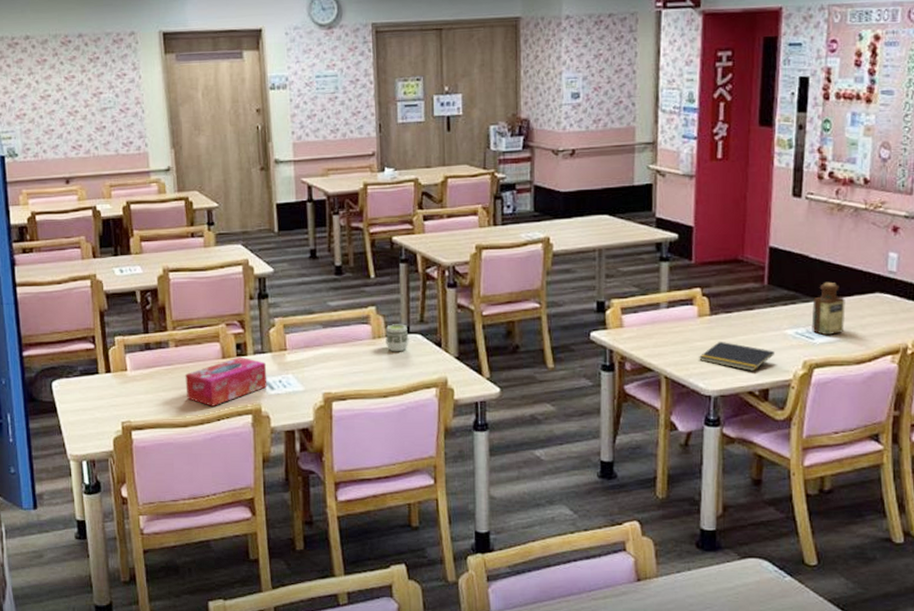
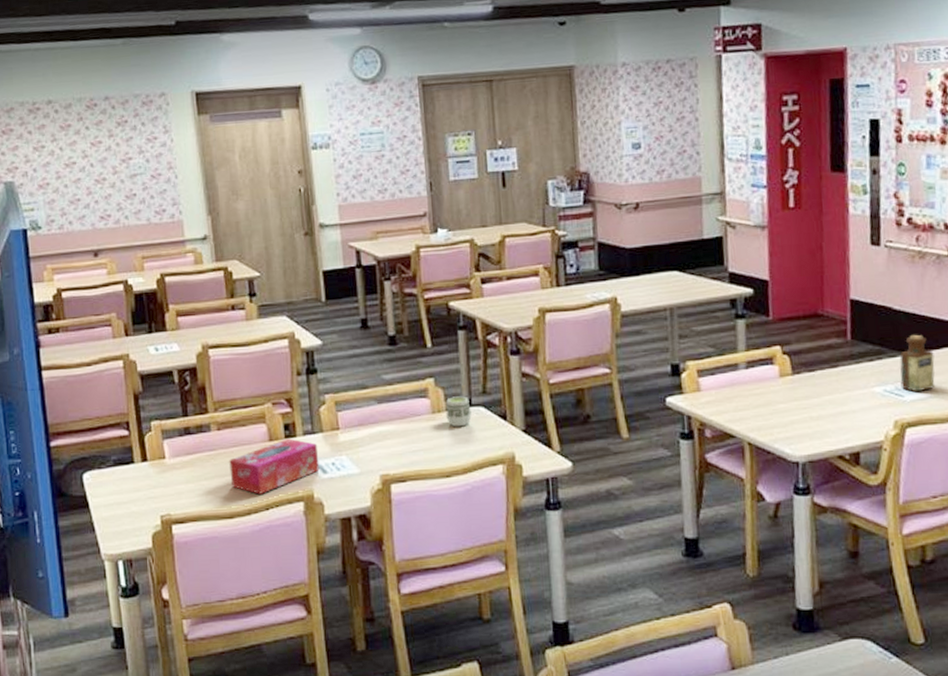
notepad: present [699,341,775,371] -> none [783,402,864,433]

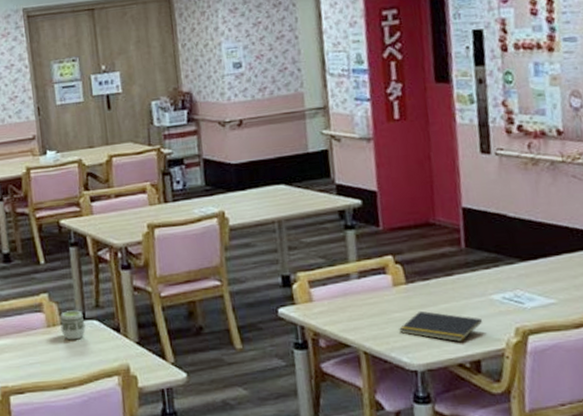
notepad: none [783,402,864,433] -> present [399,310,483,342]
bottle: present [899,334,935,393] -> none [517,241,557,299]

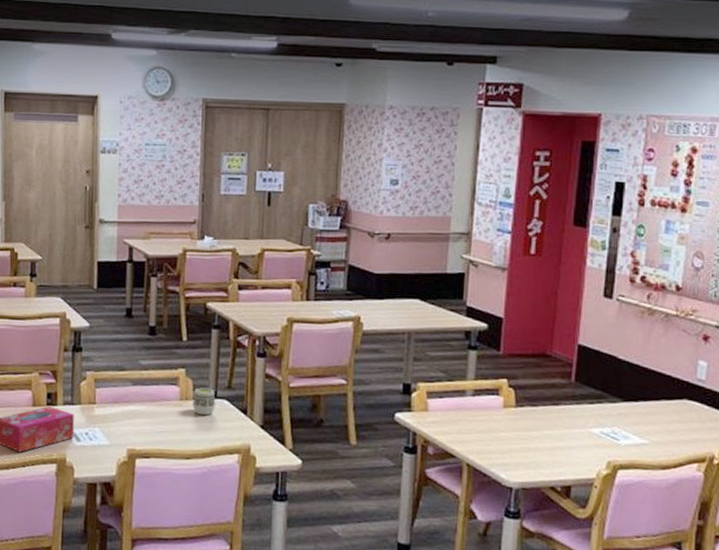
notepad: present [399,310,483,342] -> none [502,433,580,467]

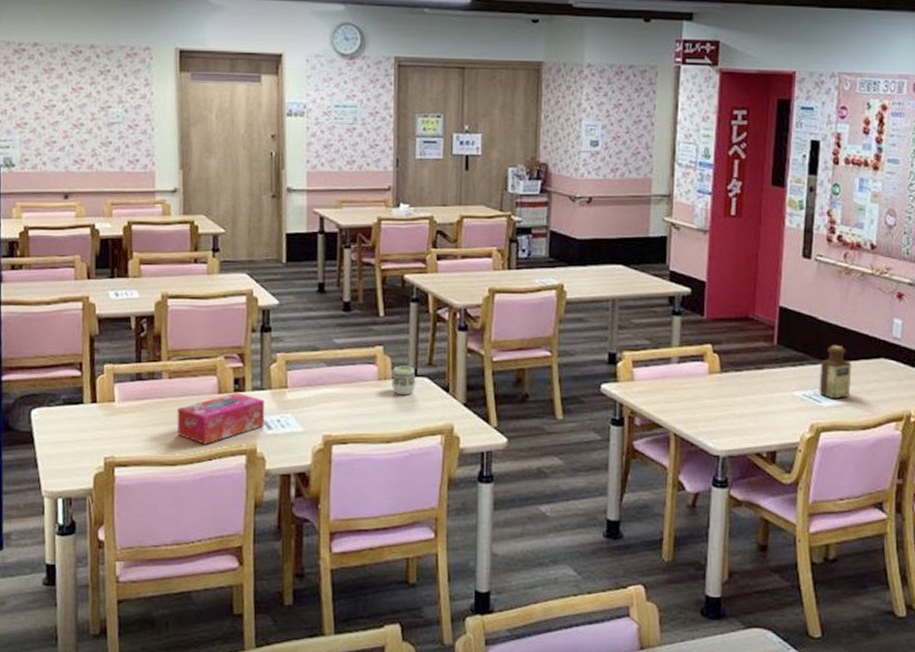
bottle: none [617,384,652,438] -> present [819,344,852,400]

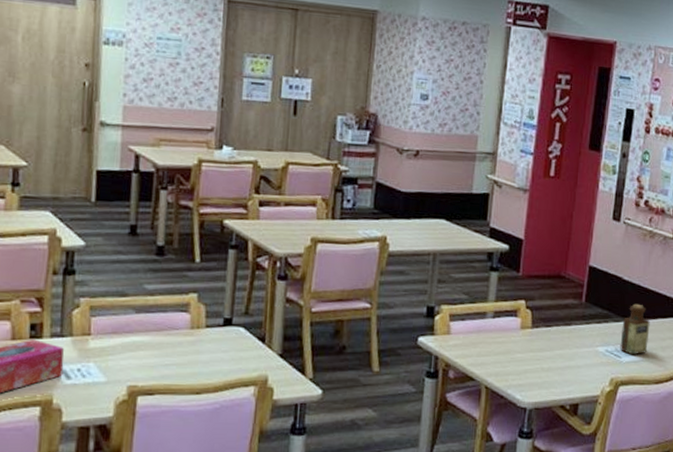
cup: present [391,366,416,396] -> none [204,314,231,345]

